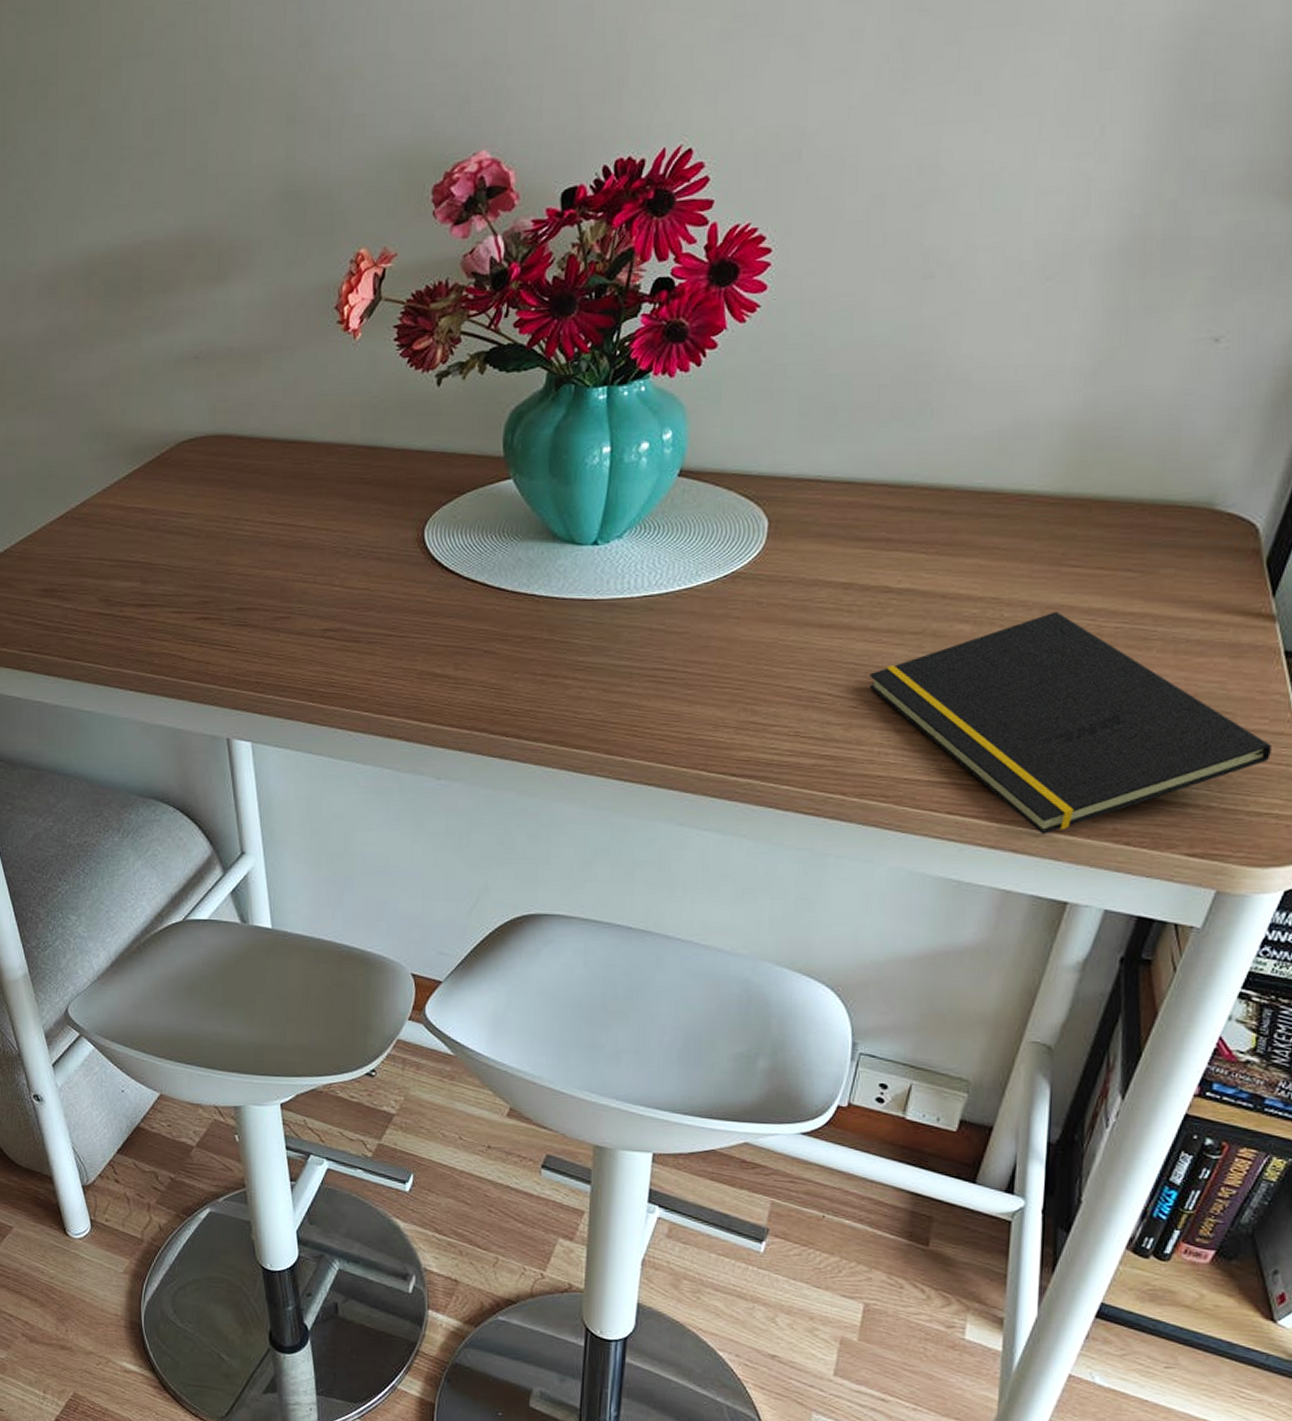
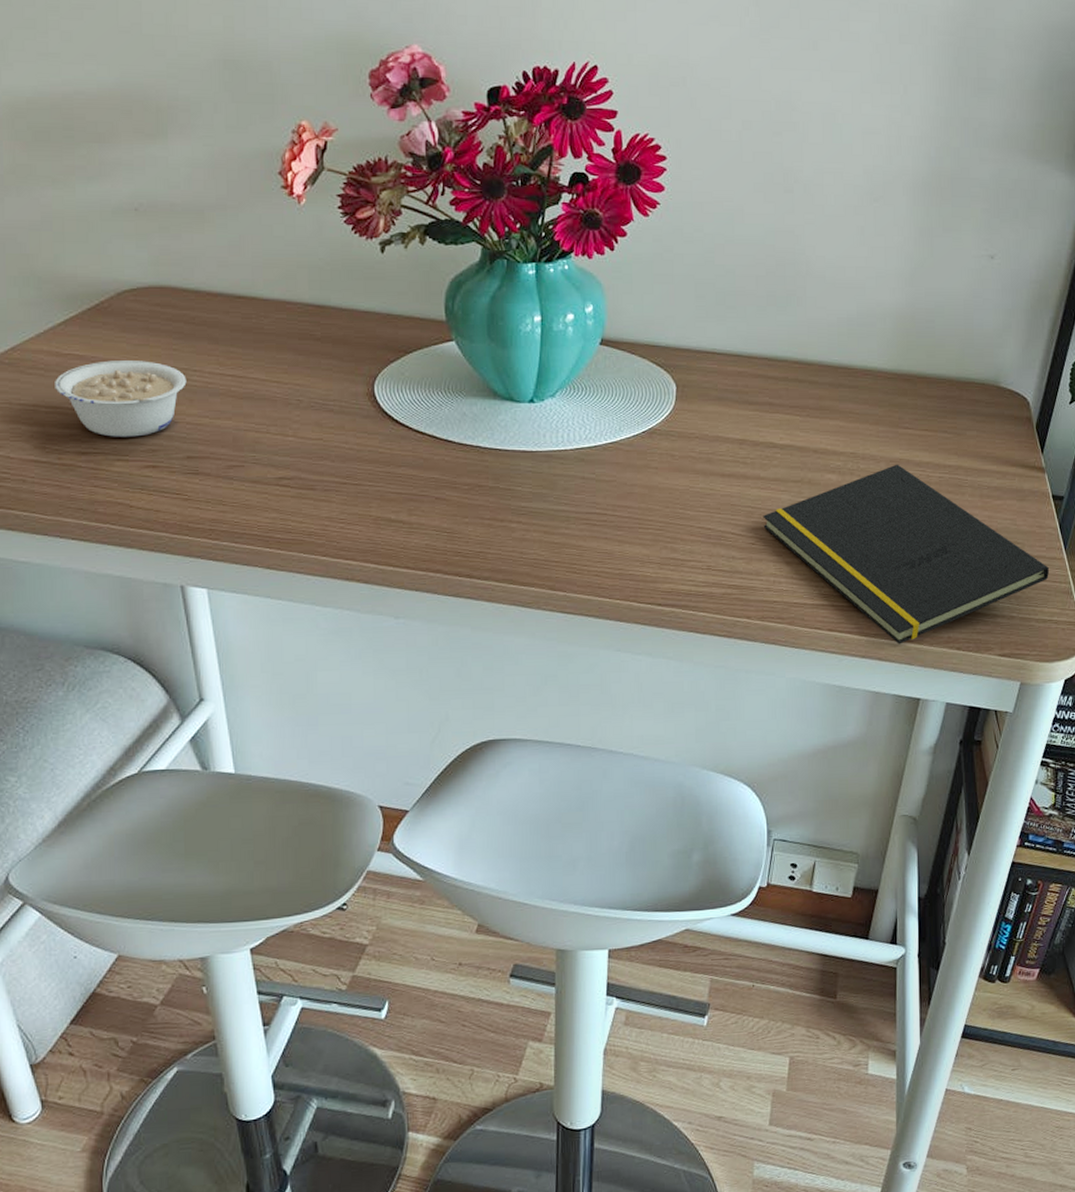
legume: none [118,511,239,589] -> present [55,360,187,437]

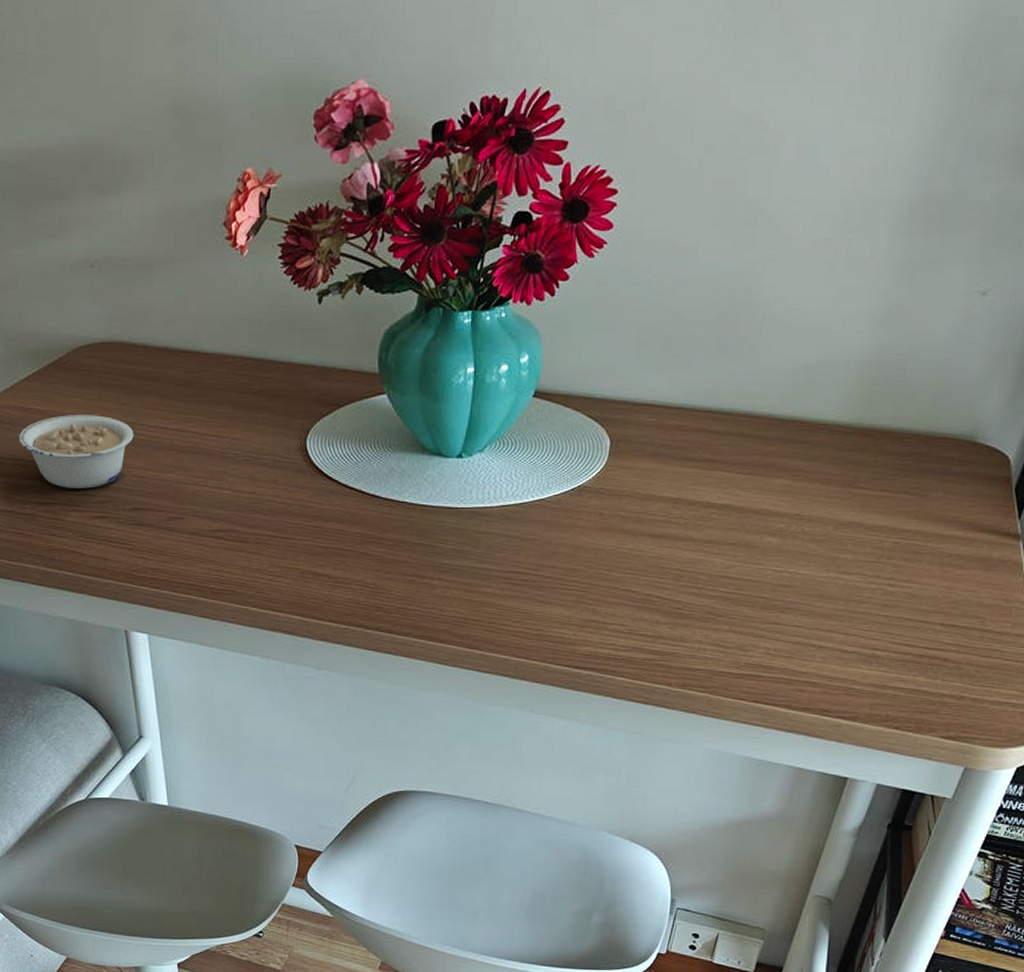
notepad: present [763,464,1049,644] -> none [692,527,1012,720]

